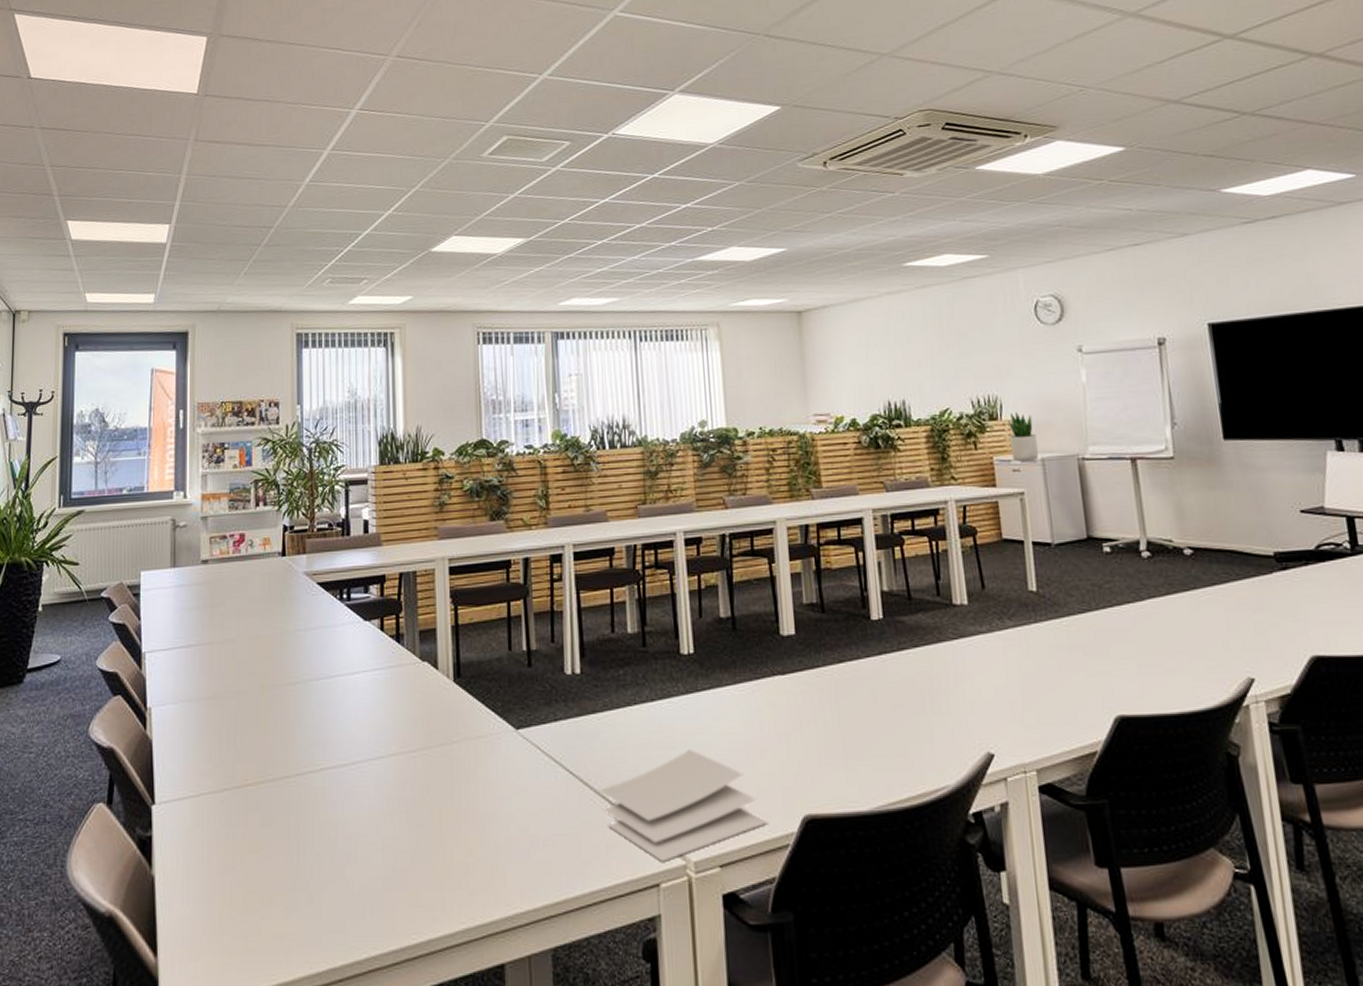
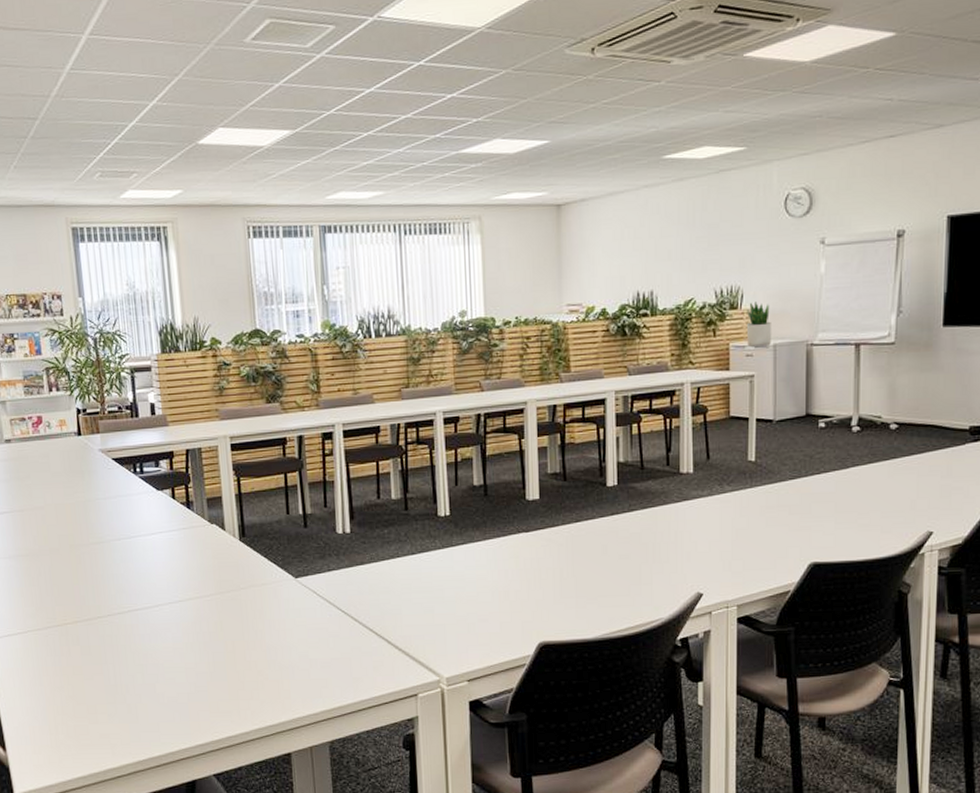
papers: present [598,749,768,862] -> none [367,592,509,678]

